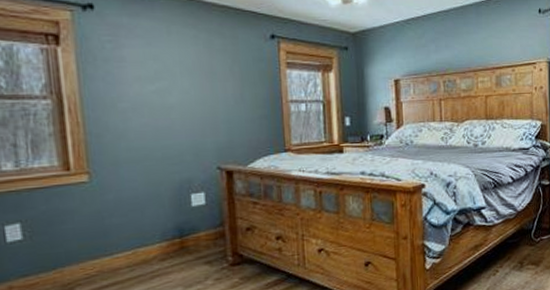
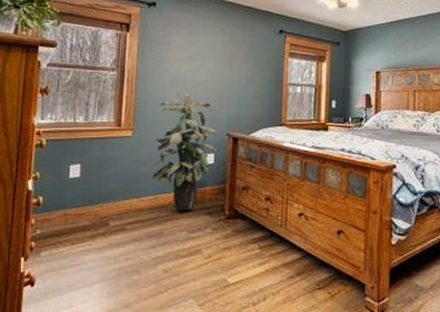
indoor plant: none [121,121,208,265] -> present [152,93,218,212]

